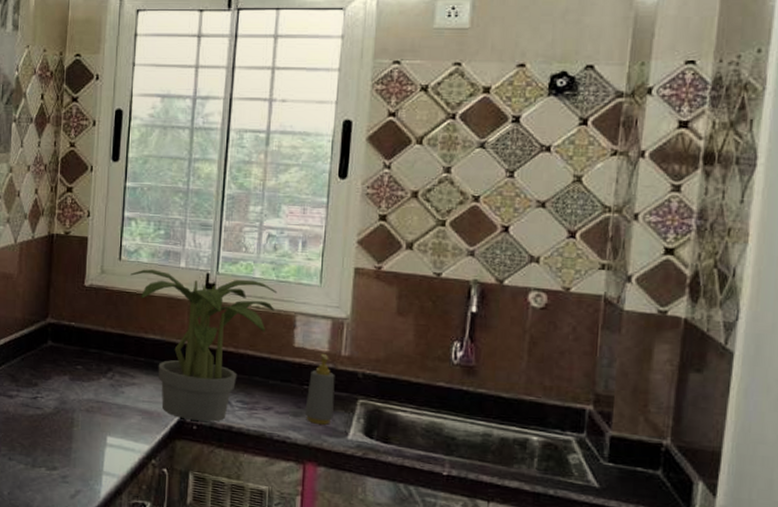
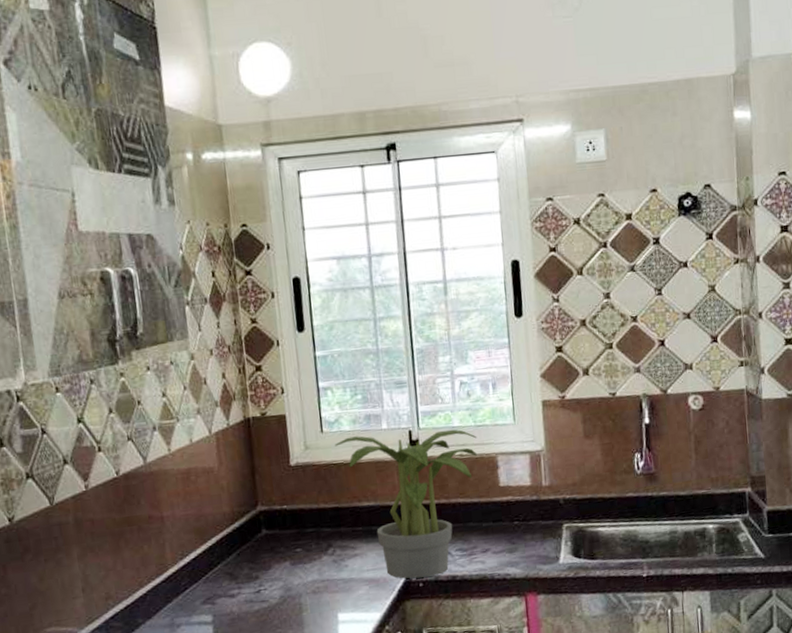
soap bottle: present [304,353,335,425] -> none [518,487,544,556]

